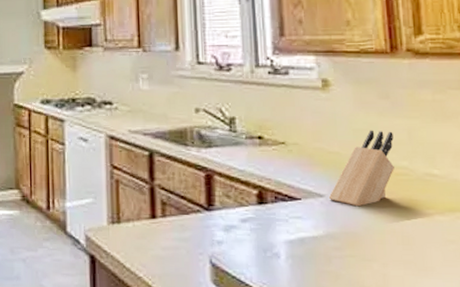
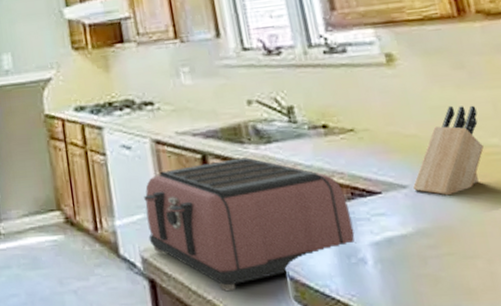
toaster: none [94,158,273,271] -> present [144,157,356,292]

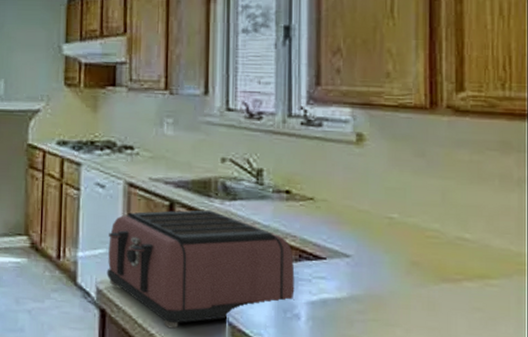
knife block: present [412,105,484,196] -> none [355,189,427,269]

